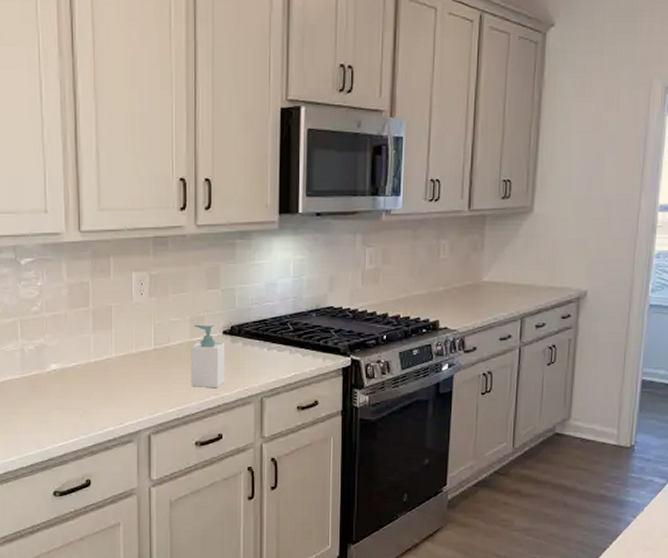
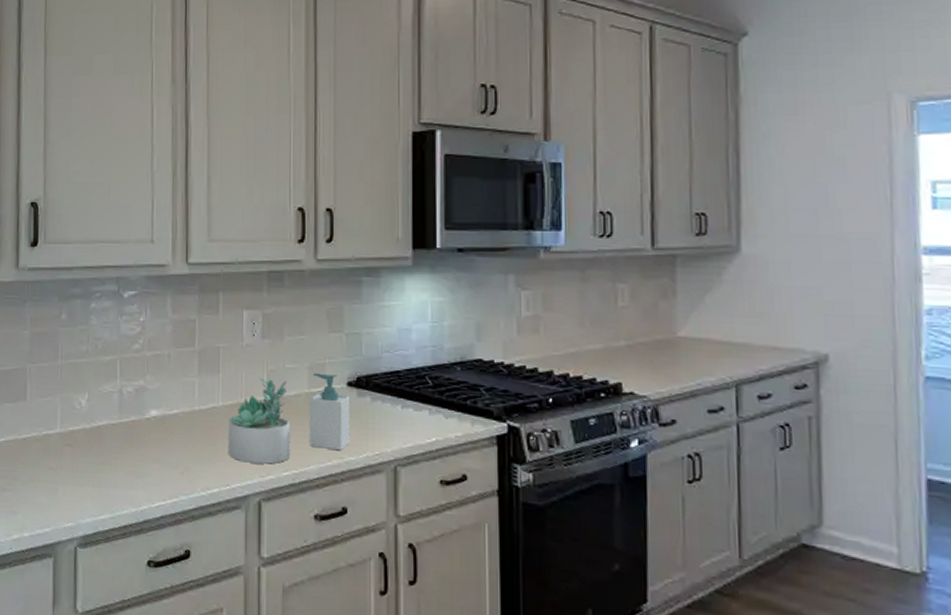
succulent plant: none [120,330,175,404] -> present [227,377,291,464]

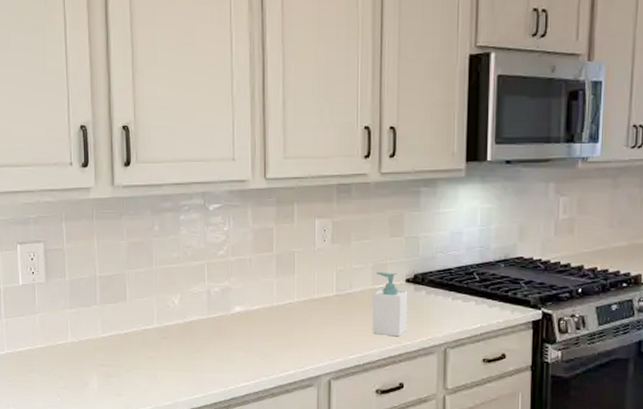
succulent plant: present [227,377,291,464] -> none [302,277,357,349]

